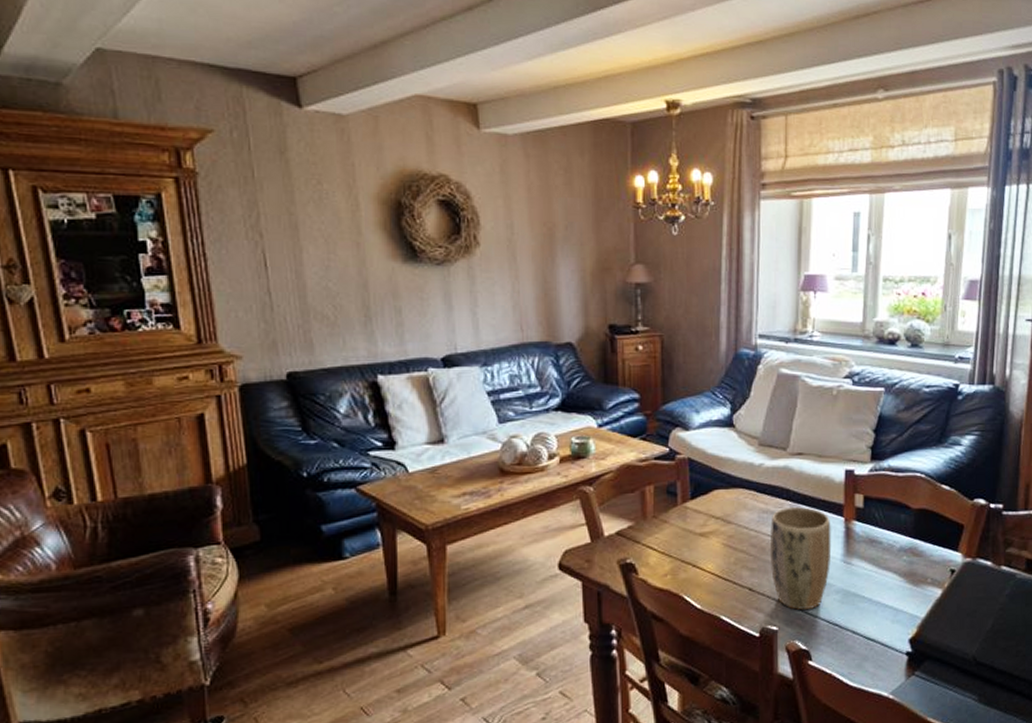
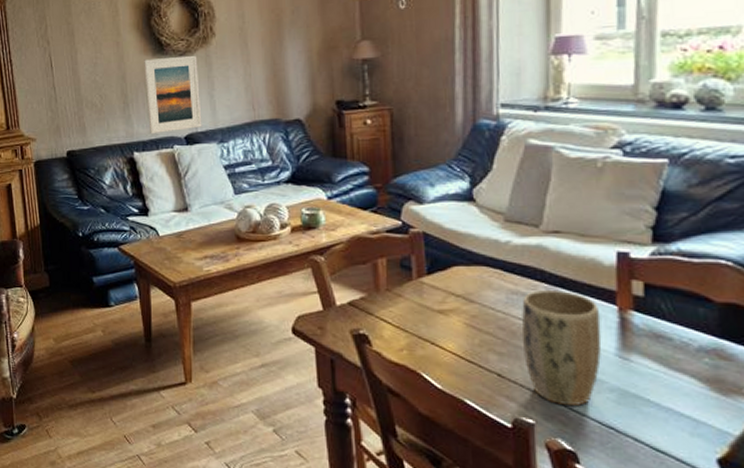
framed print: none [392,265,463,355] -> present [144,55,202,135]

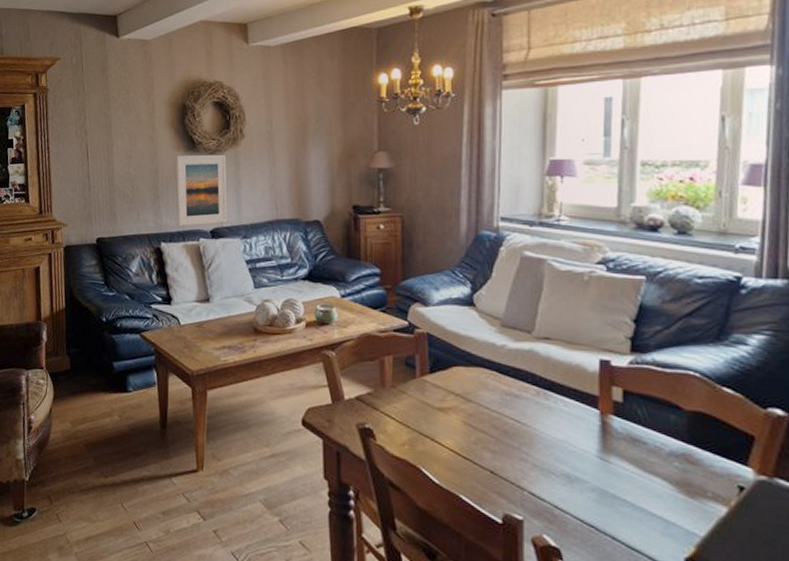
plant pot: present [521,290,602,407] -> none [513,392,585,505]

